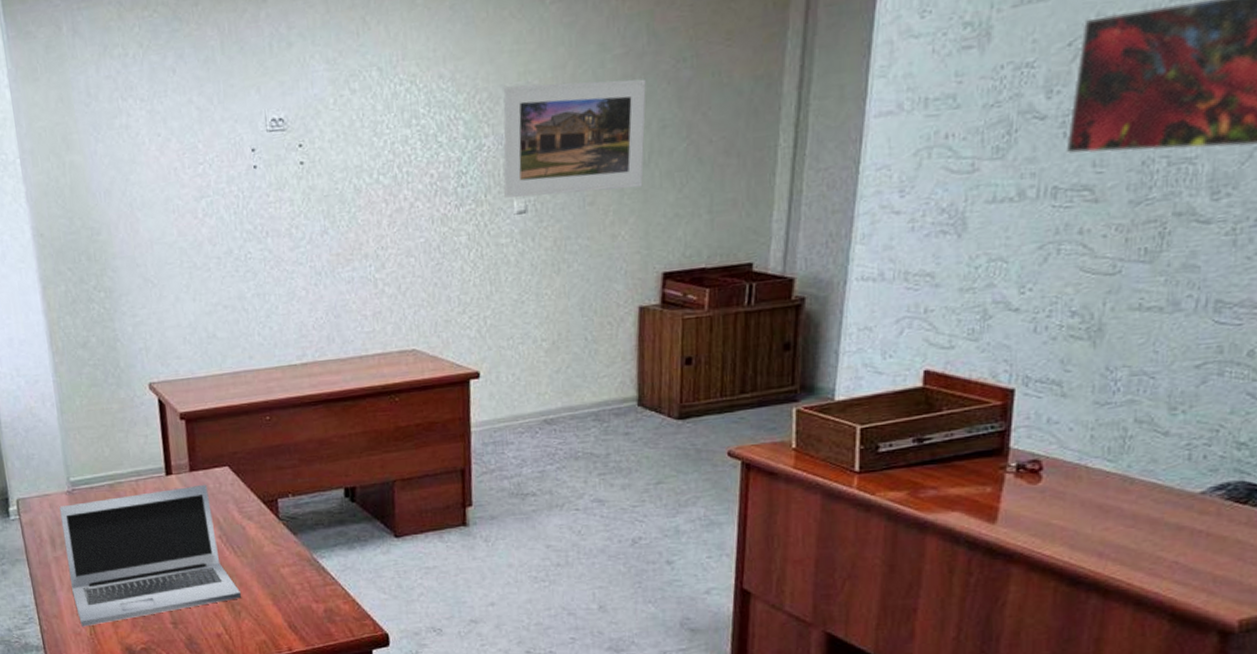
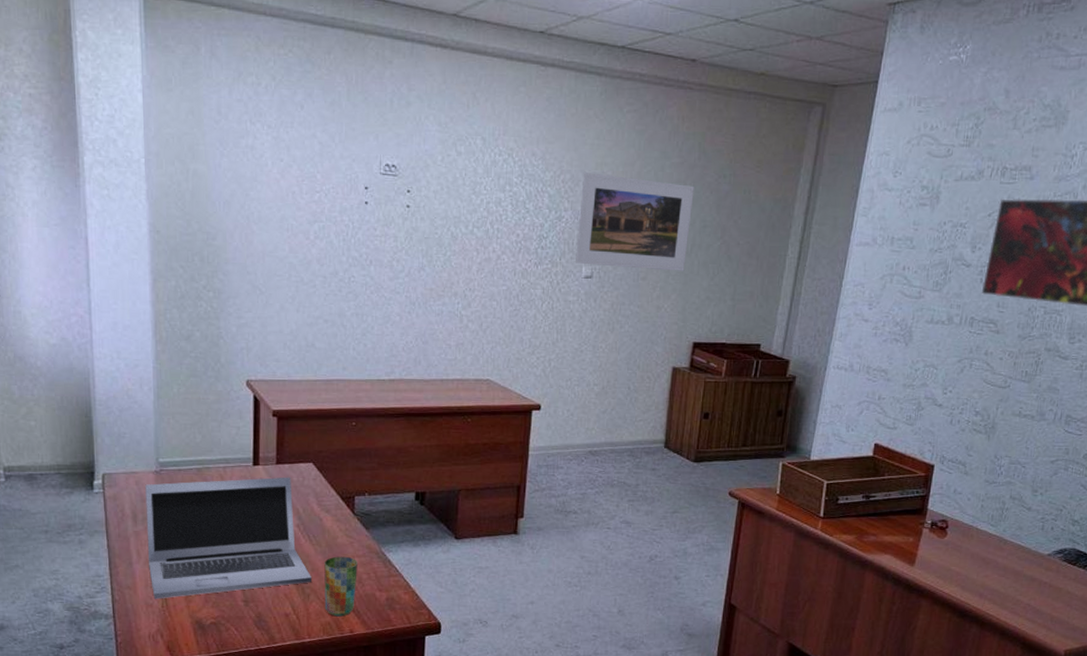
cup: none [252,566,290,634] -> present [324,556,357,617]

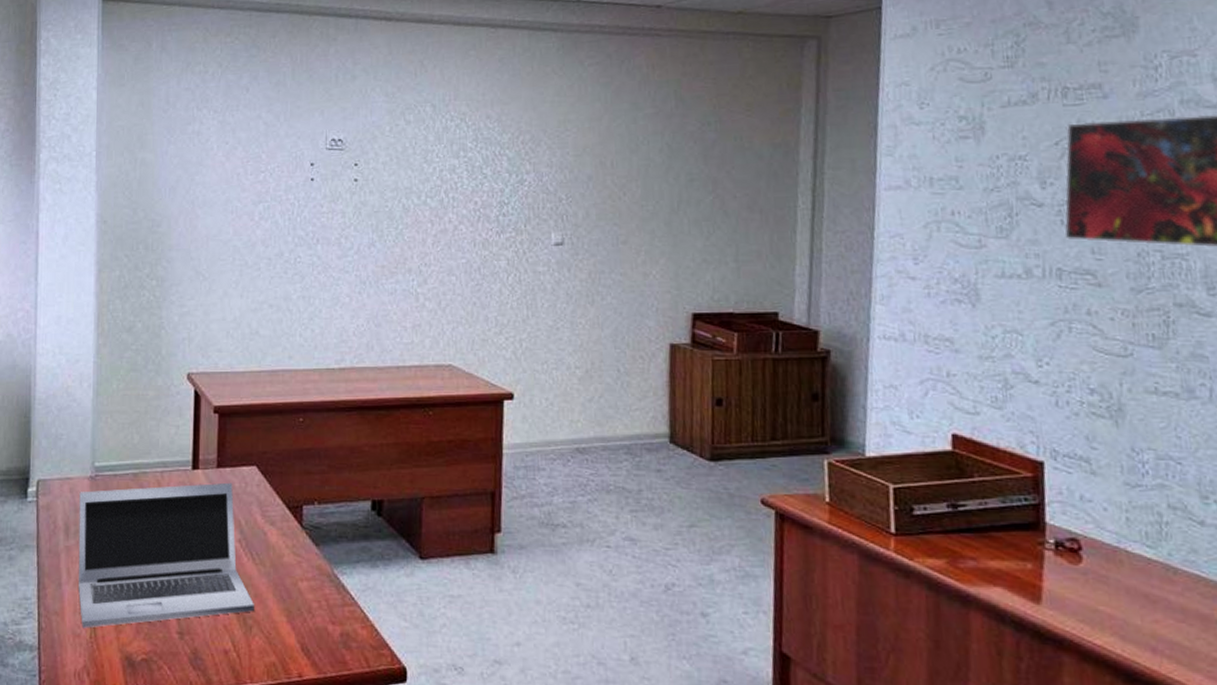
cup: present [324,556,357,617] -> none [269,579,307,656]
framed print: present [576,172,694,271] -> none [542,131,675,232]

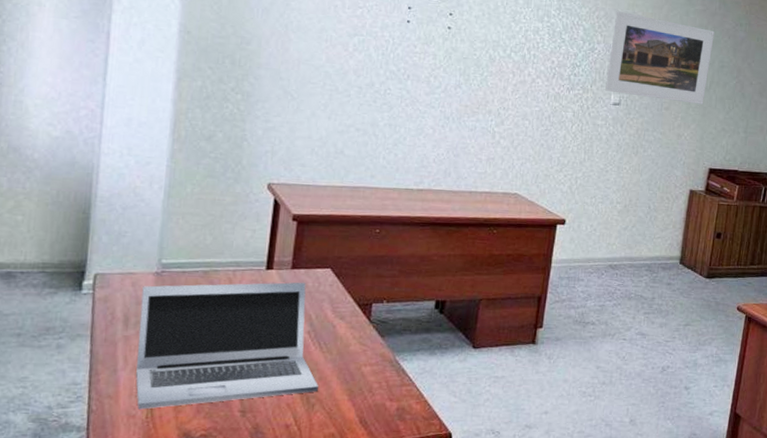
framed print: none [542,131,675,232] -> present [605,11,714,104]

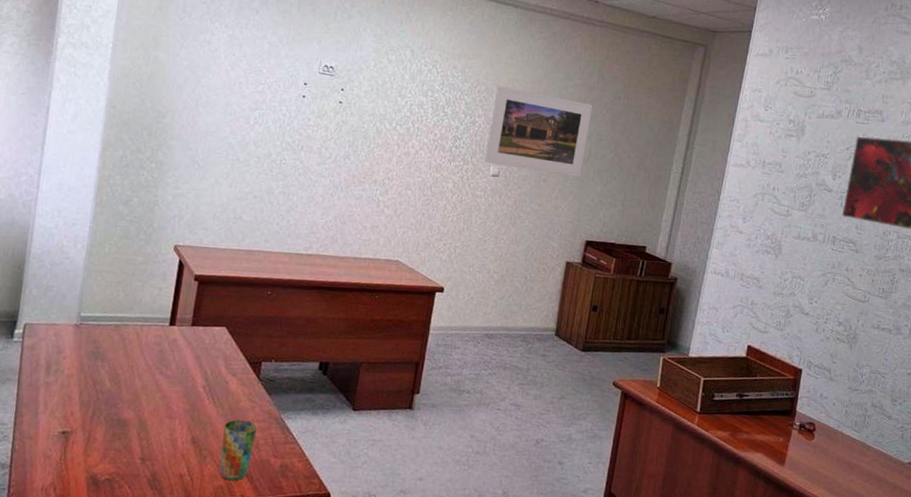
laptop: present [136,282,318,410] -> none [53,336,210,452]
cup: none [329,364,369,428] -> present [219,419,257,481]

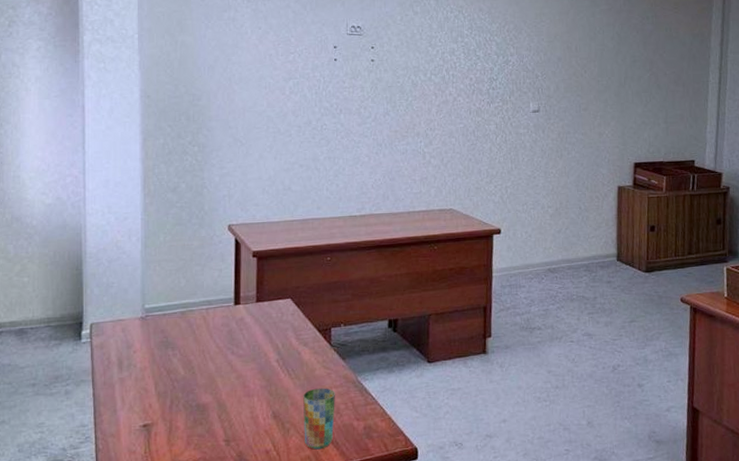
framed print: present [485,86,593,177] -> none [523,22,623,101]

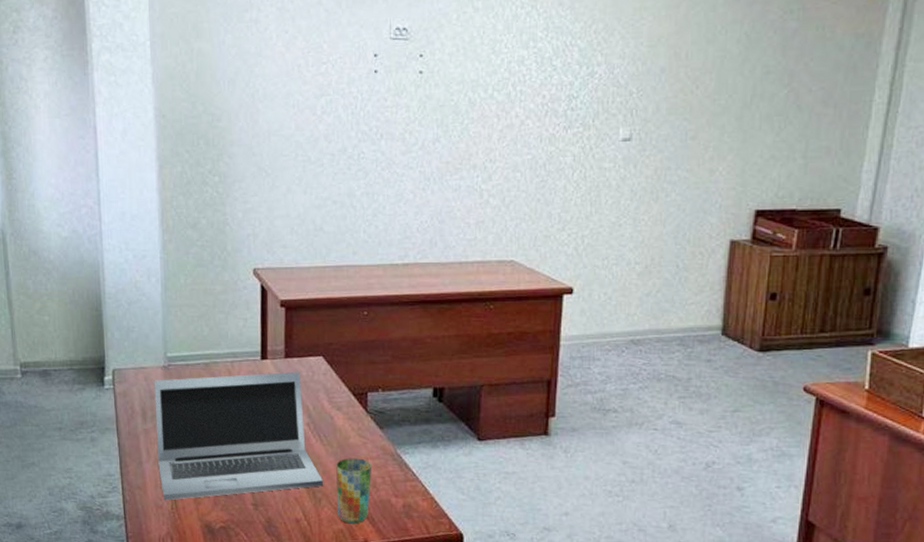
laptop: none [131,313,291,446] -> present [154,371,323,501]

